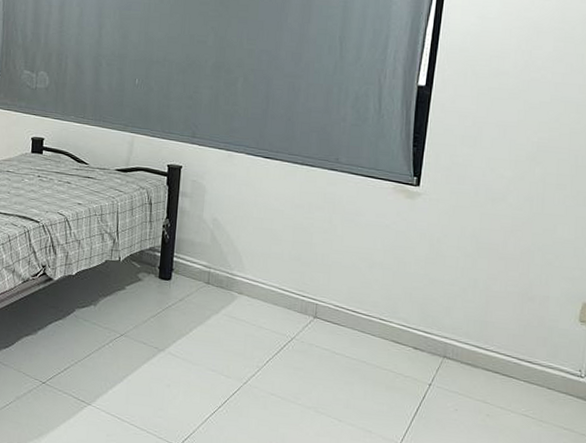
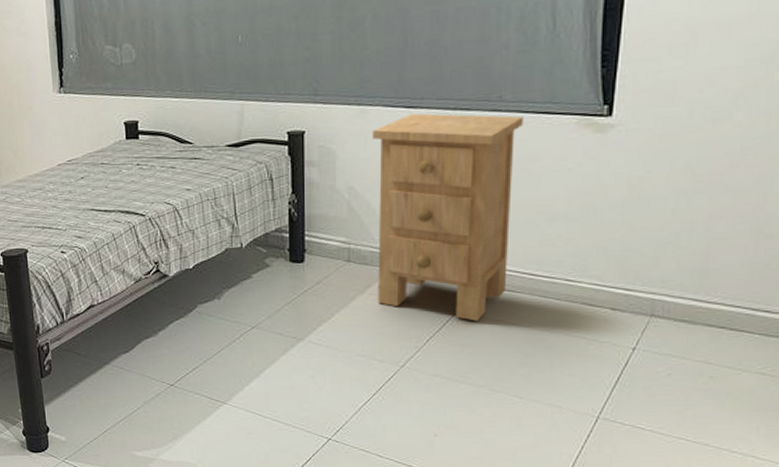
nightstand: none [229,163,354,349] -> present [373,113,524,322]

